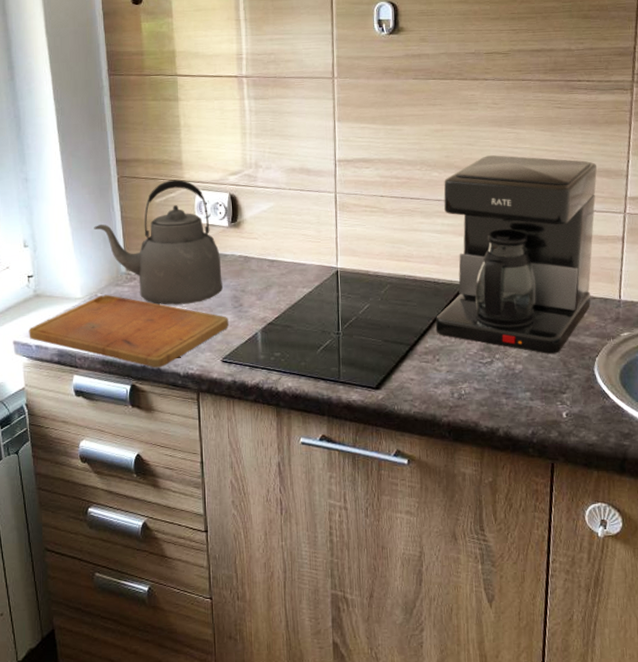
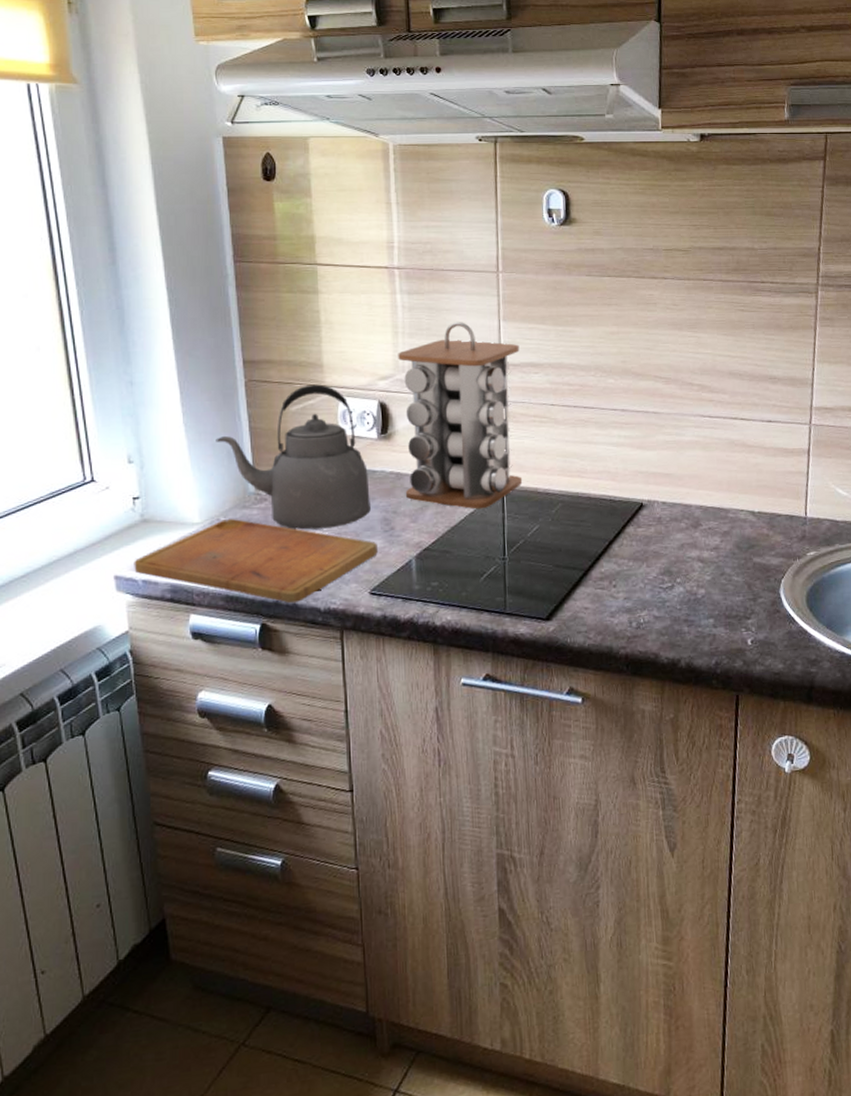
spice rack: none [246,123,355,289] -> present [398,322,523,510]
coffee maker: present [435,155,597,354] -> none [611,361,782,577]

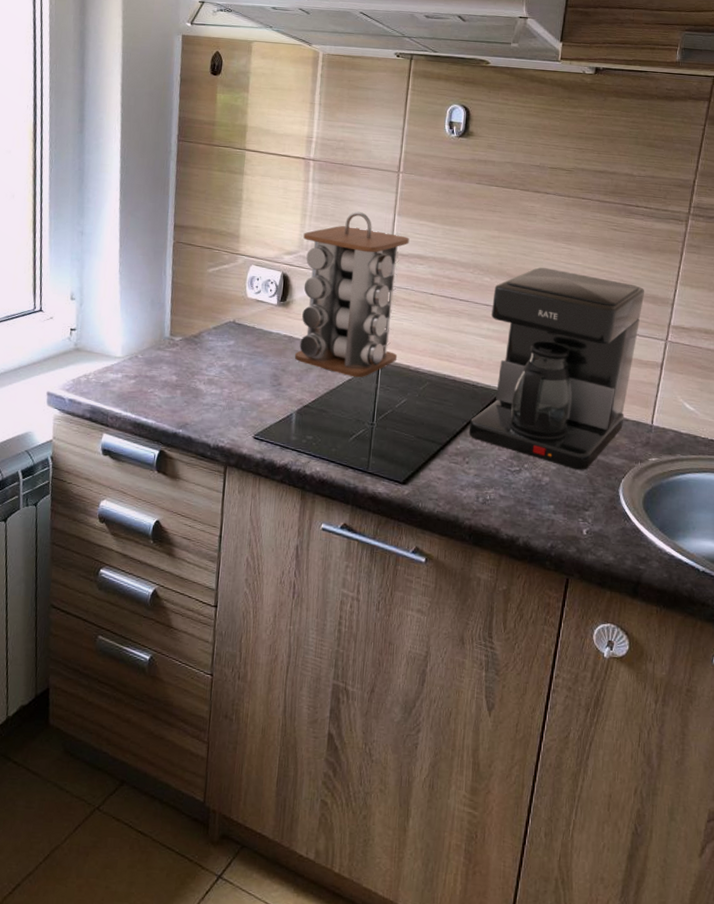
cutting board: present [134,518,378,604] -> none [63,356,265,437]
kettle: present [215,384,371,530] -> none [143,251,266,377]
coffee maker: none [611,361,782,577] -> present [468,267,645,470]

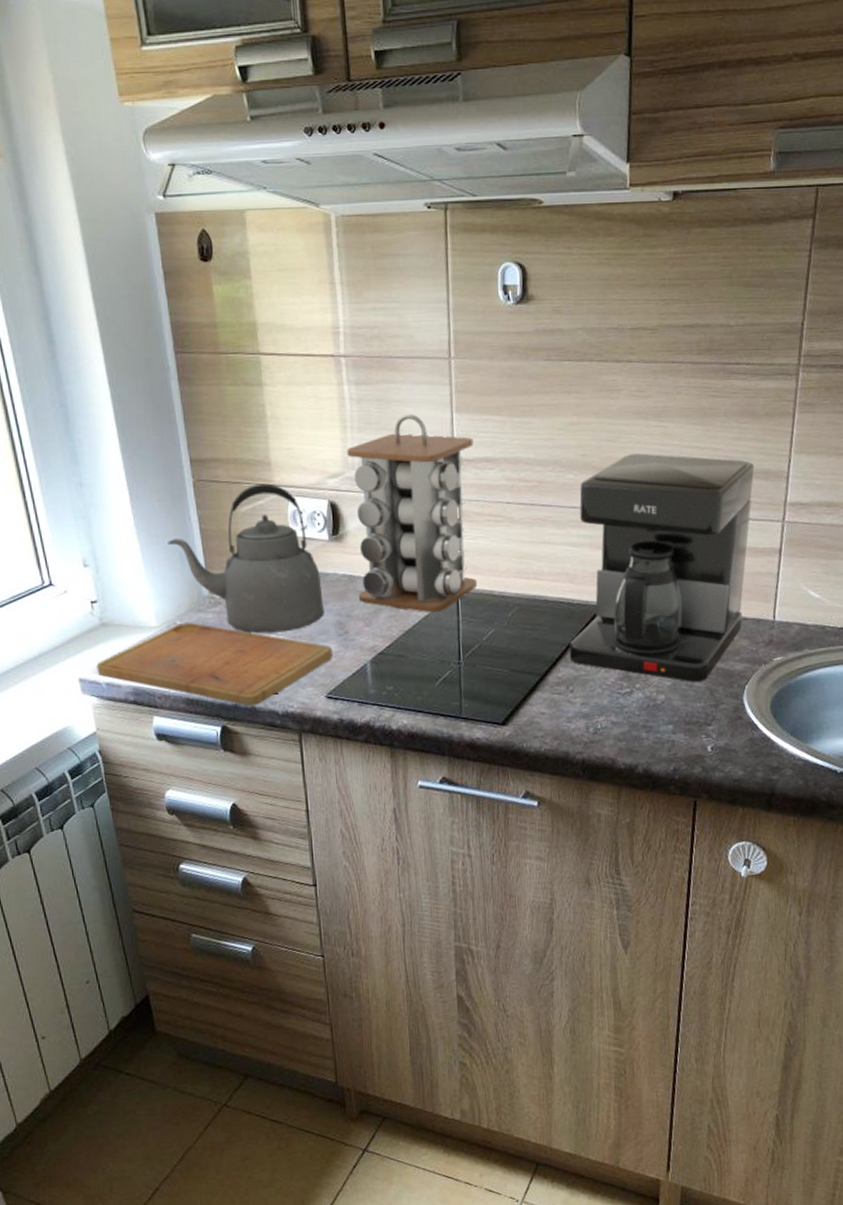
cutting board: none [63,356,265,437] -> present [96,622,333,707]
kettle: none [143,251,266,377] -> present [167,483,324,634]

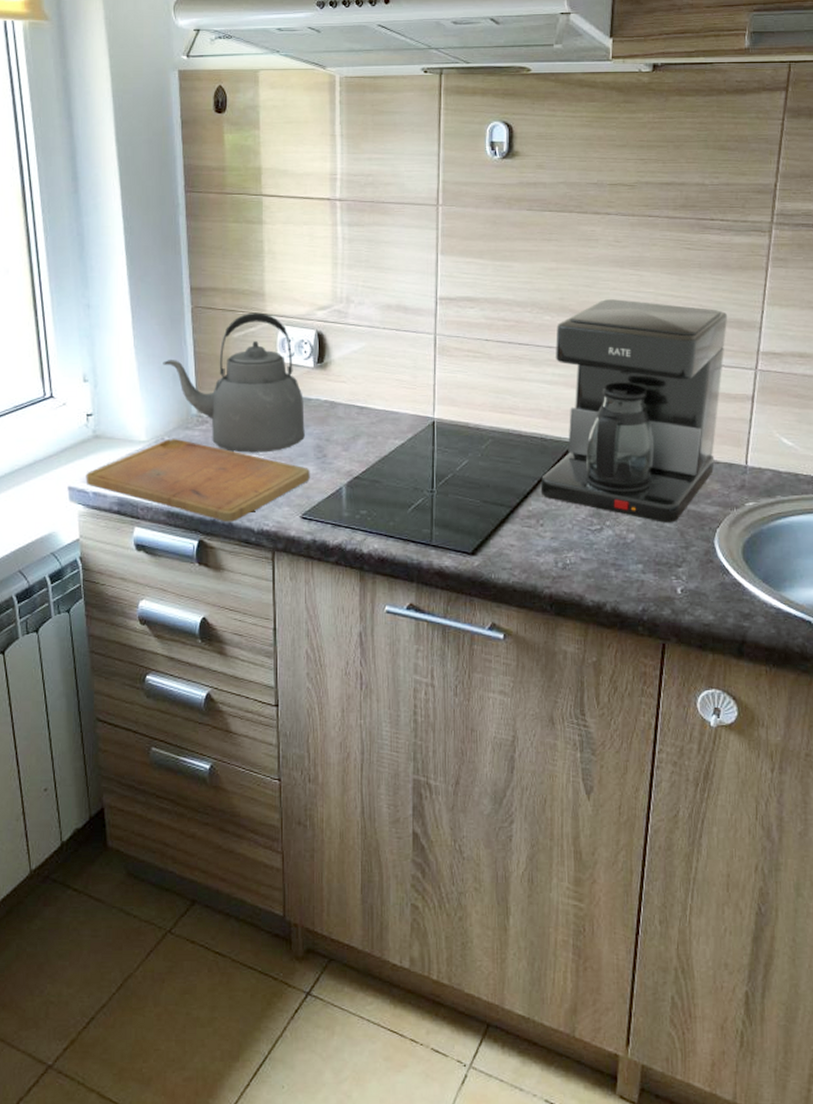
spice rack: present [347,414,478,613] -> none [336,254,456,441]

